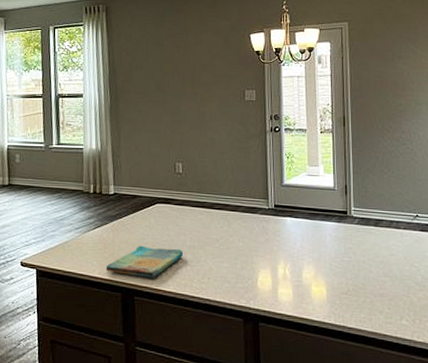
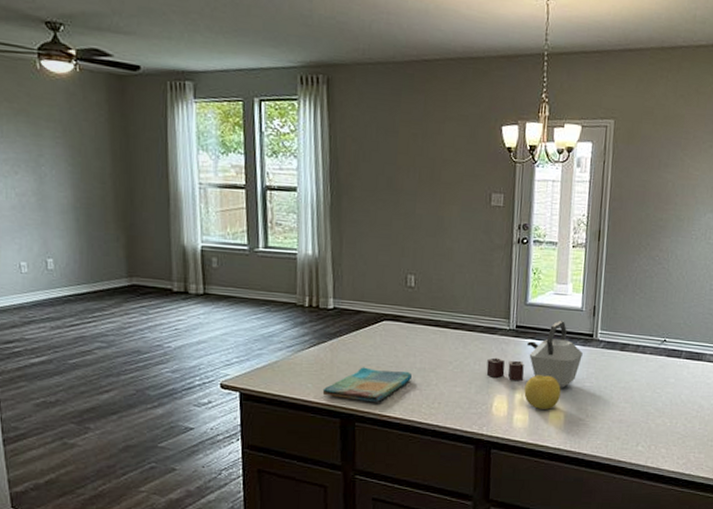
kettle: none [250,199,339,263] -> present [486,320,583,388]
fruit: none [286,250,321,284] -> present [524,375,561,410]

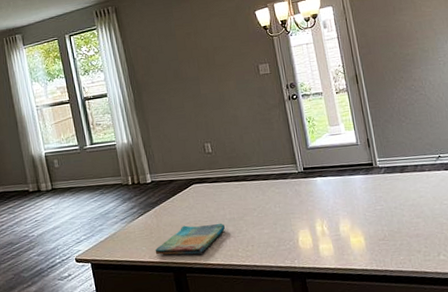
kettle: present [486,320,583,388] -> none [285,156,368,217]
fruit: present [524,375,561,410] -> none [322,205,357,237]

